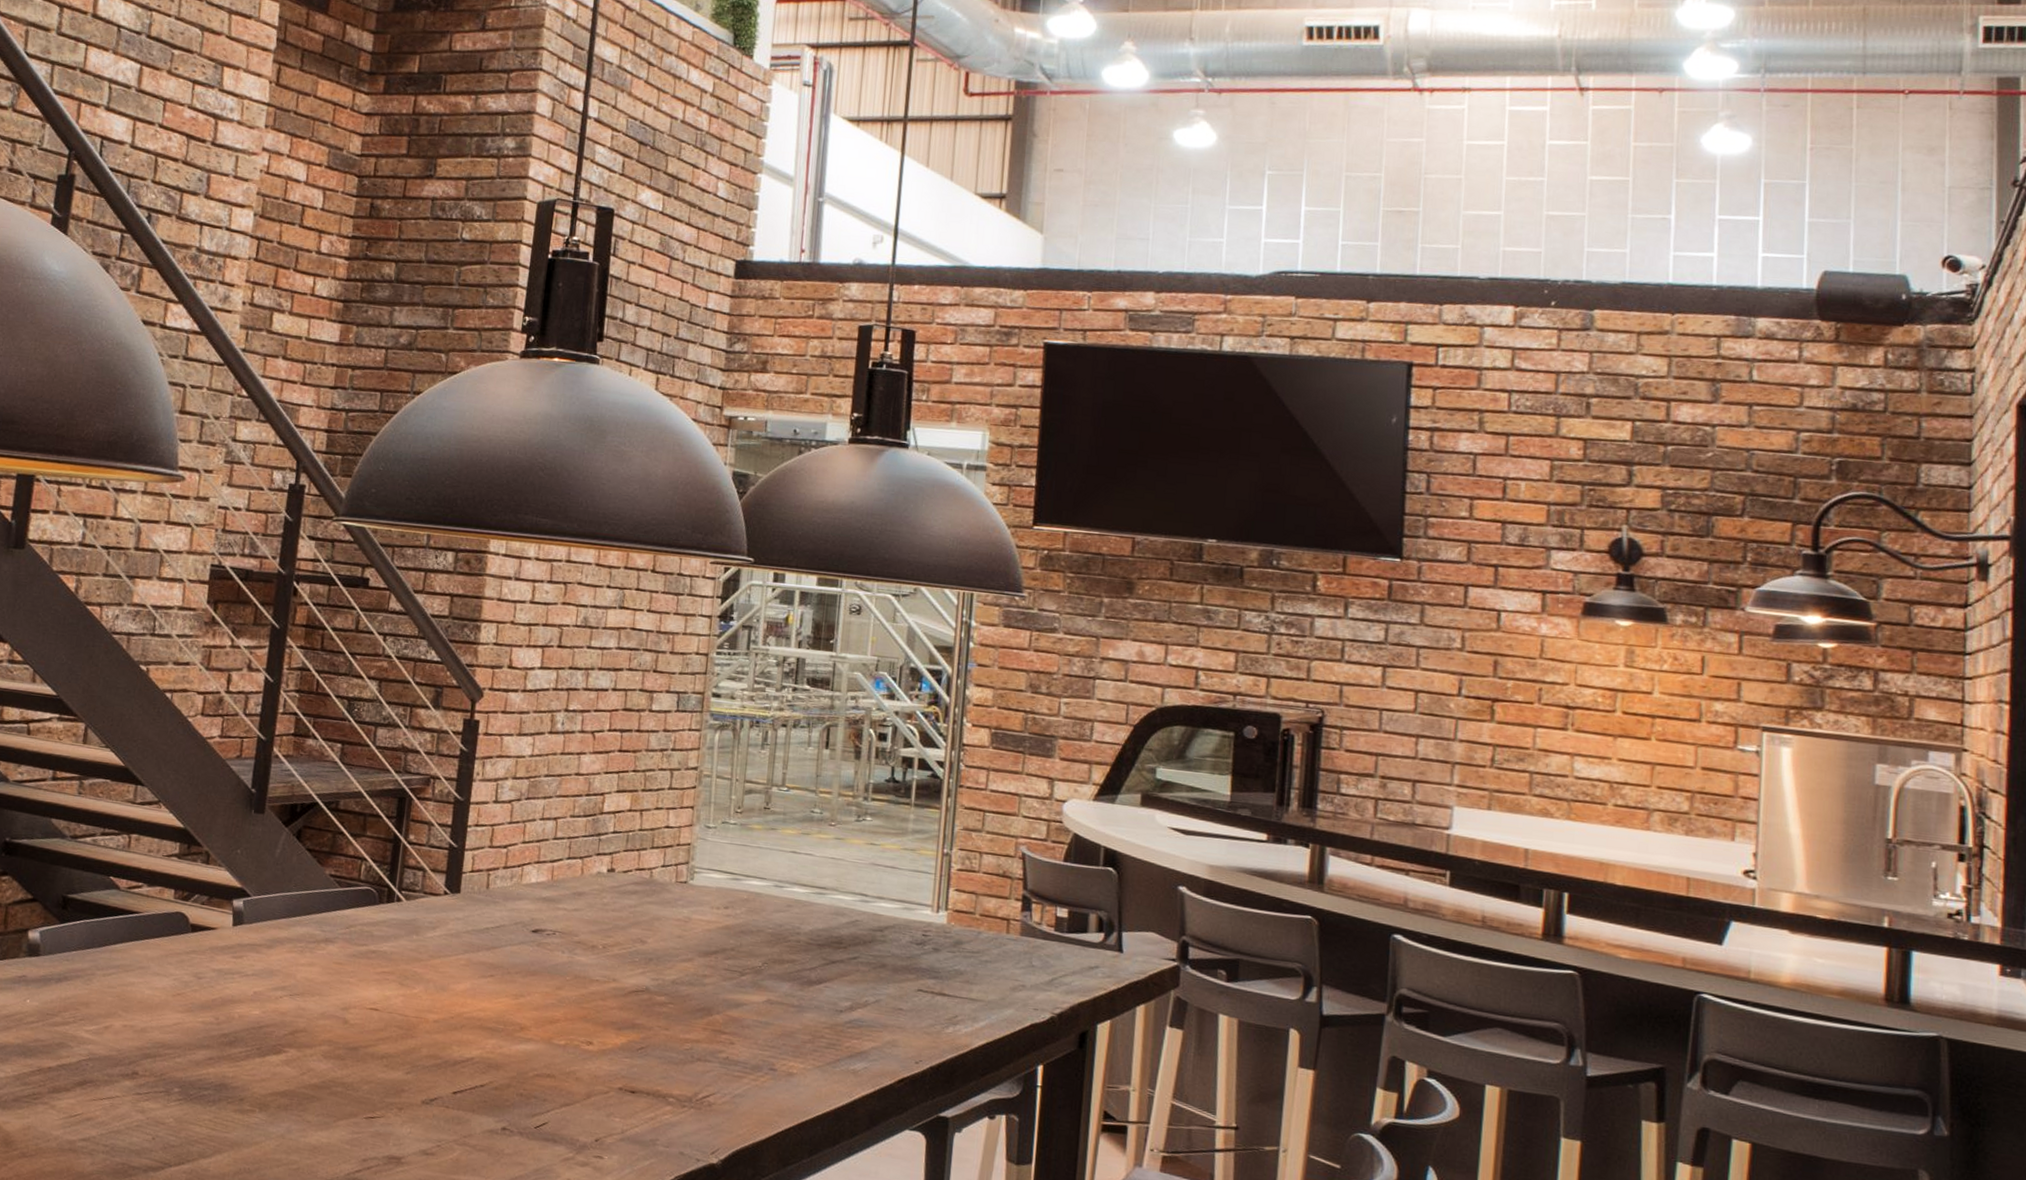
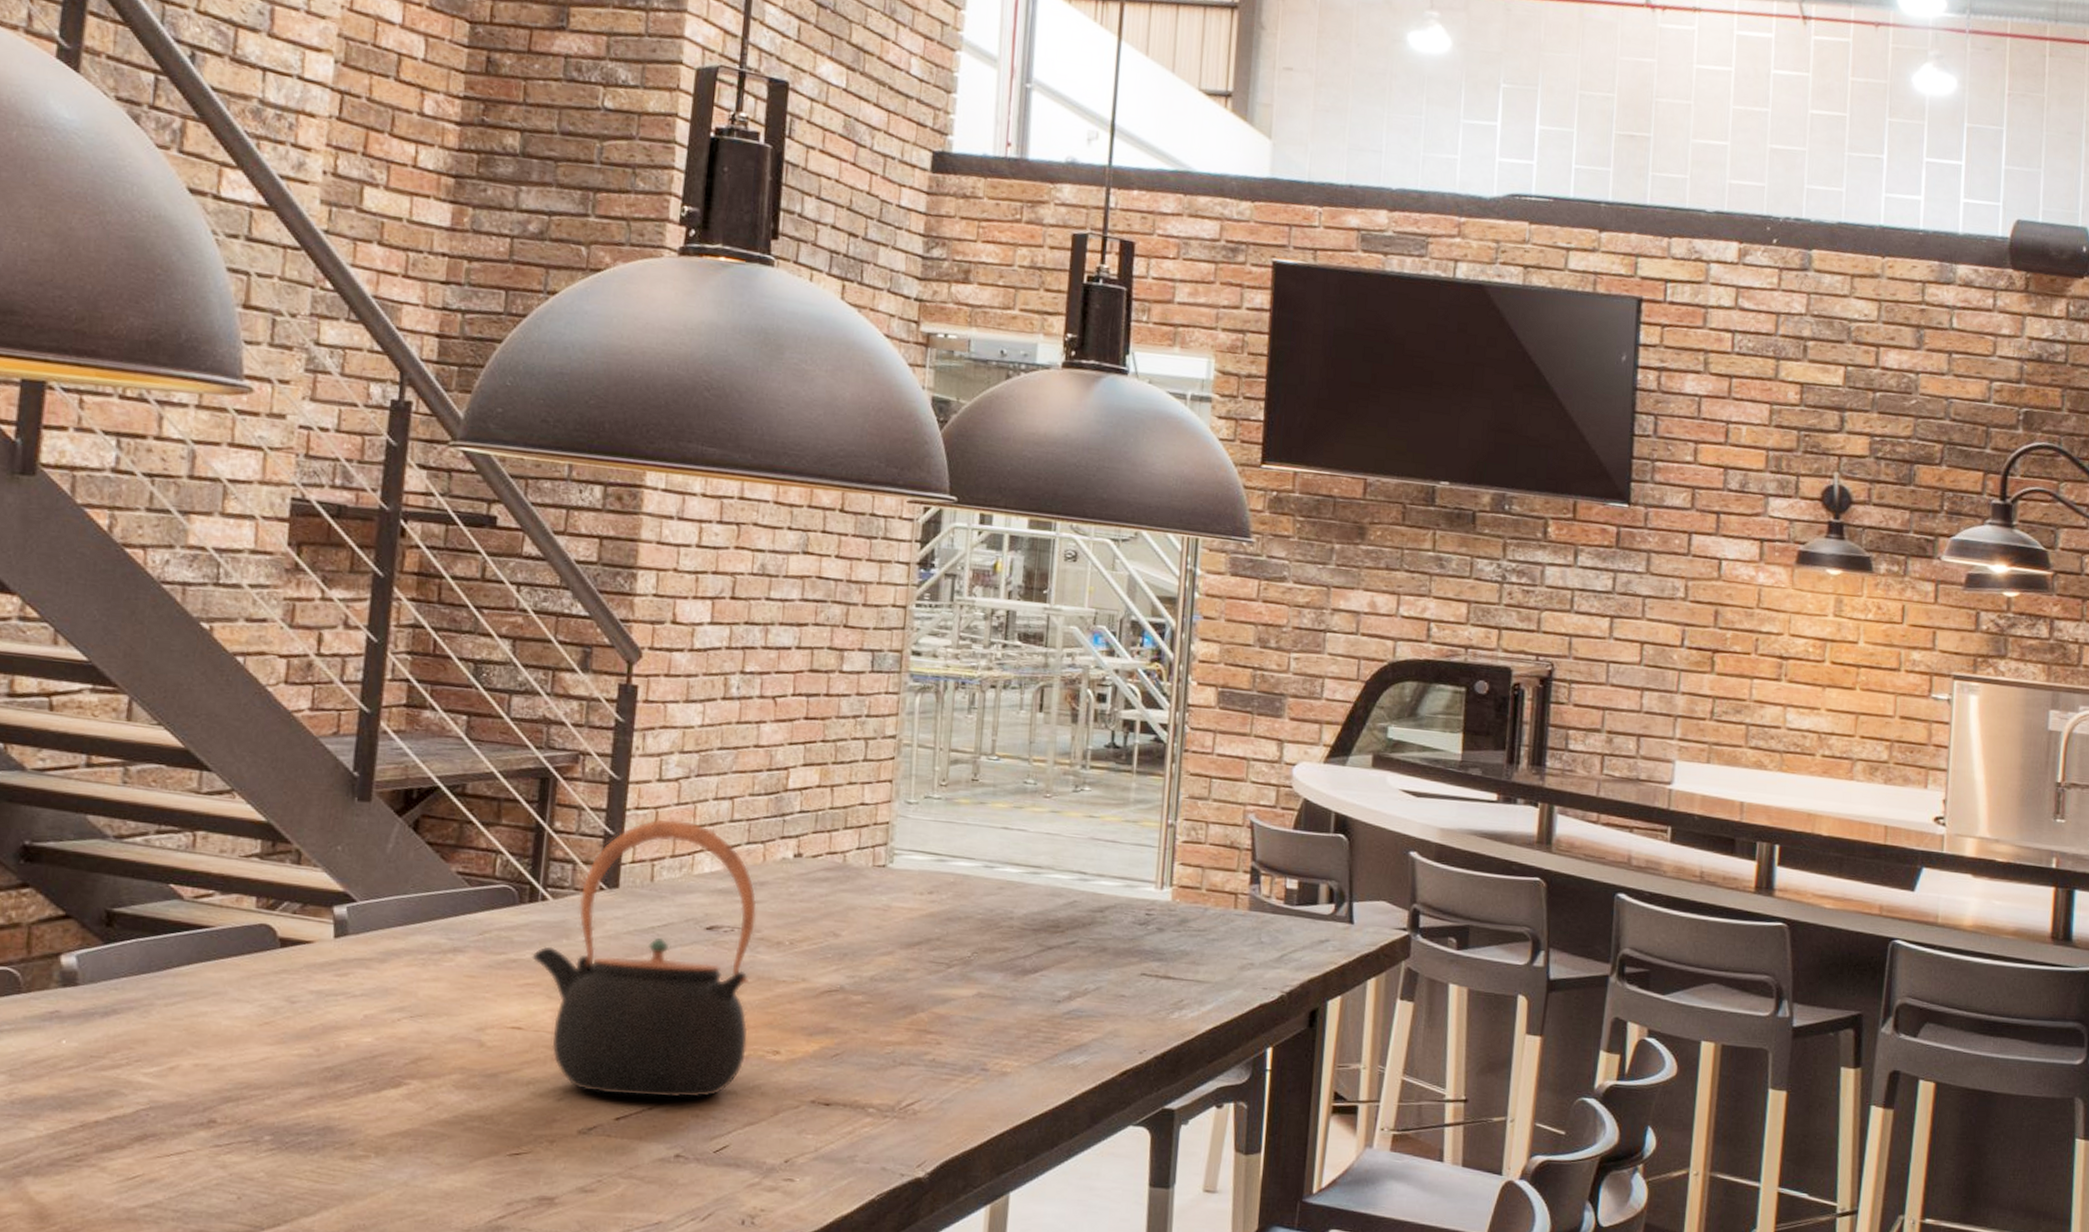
teapot: none [388,835,575,1079] -> present [532,819,757,1098]

